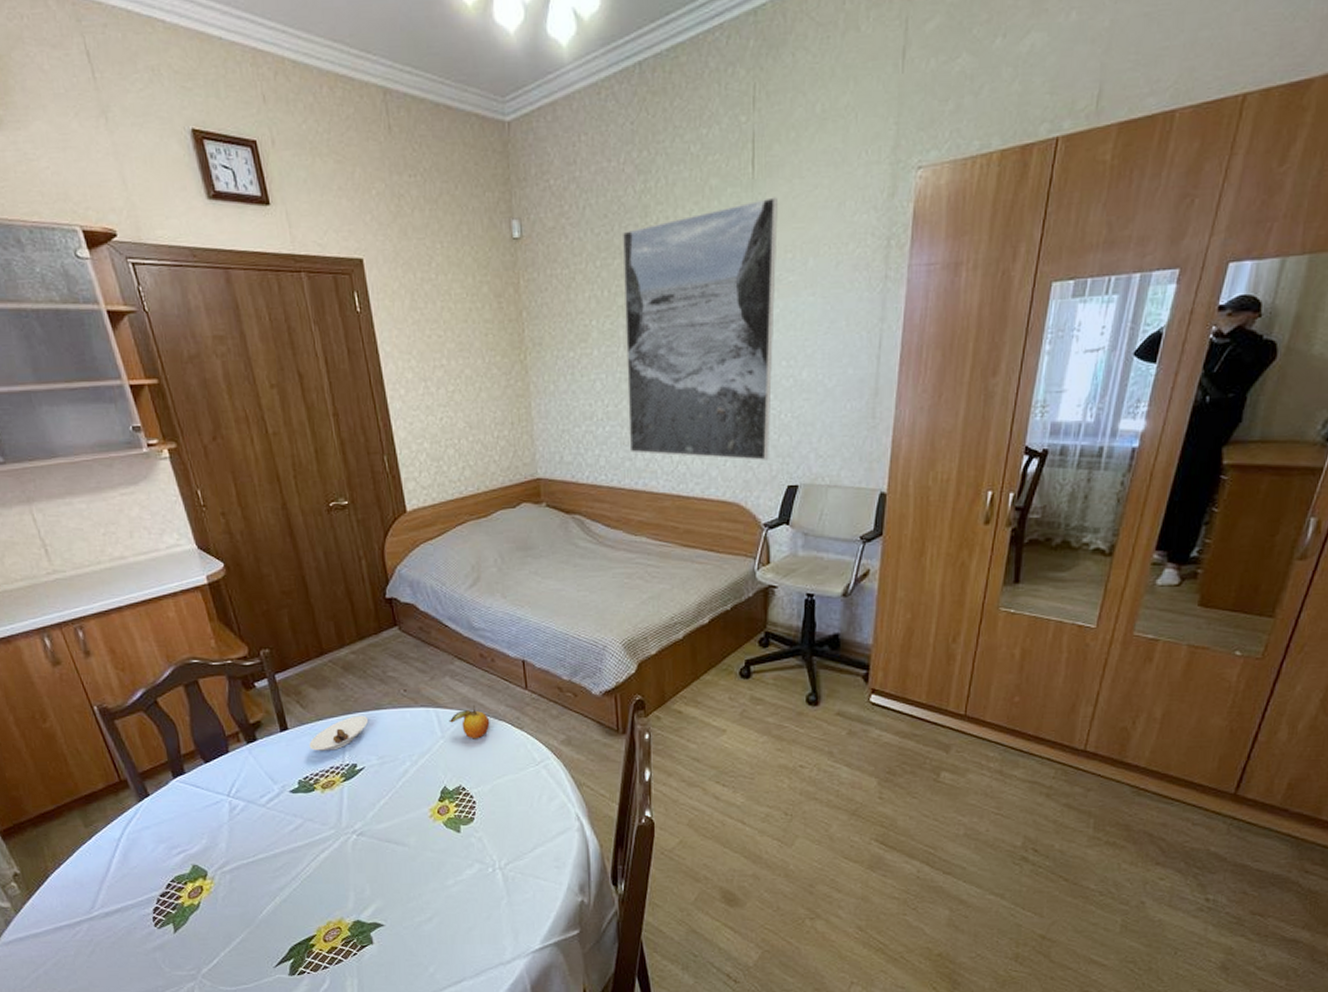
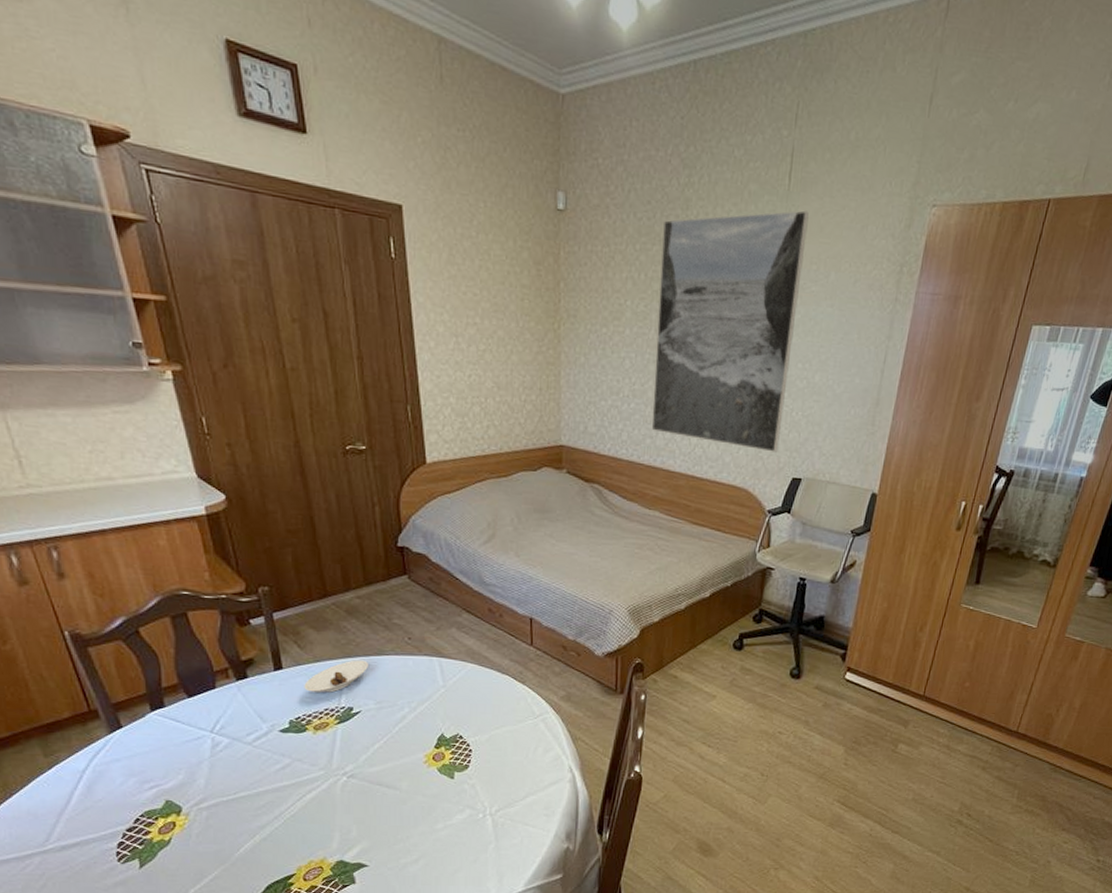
fruit: present [449,704,490,739] -> none [451,657,493,690]

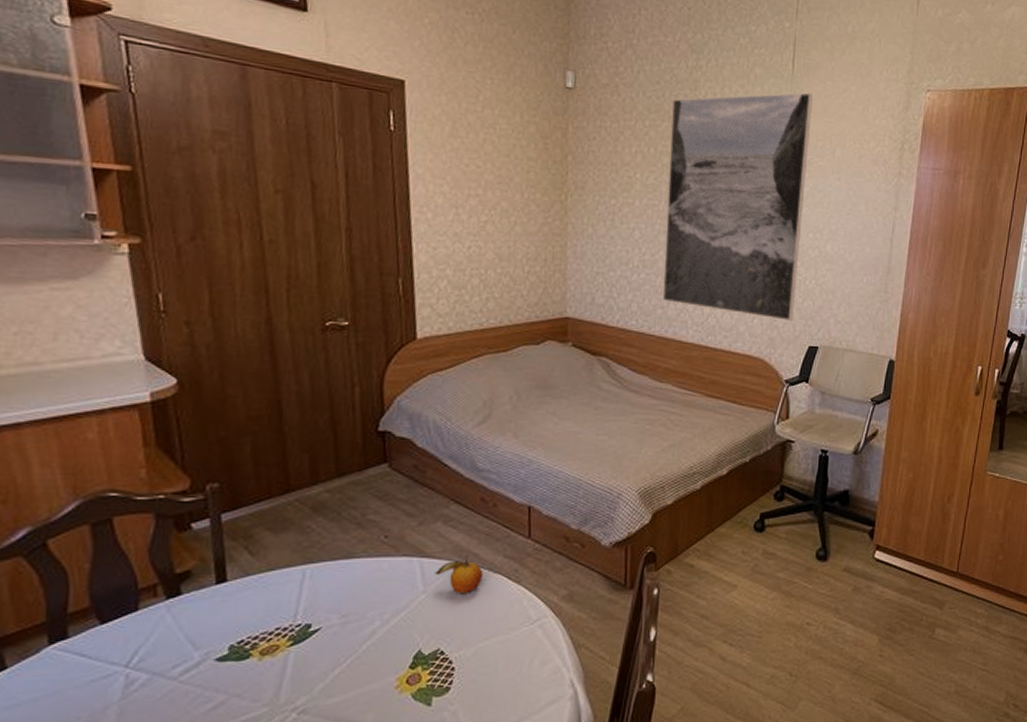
saucer: present [304,659,369,693] -> none [252,565,336,608]
fruit: none [451,657,493,690] -> present [434,554,484,594]

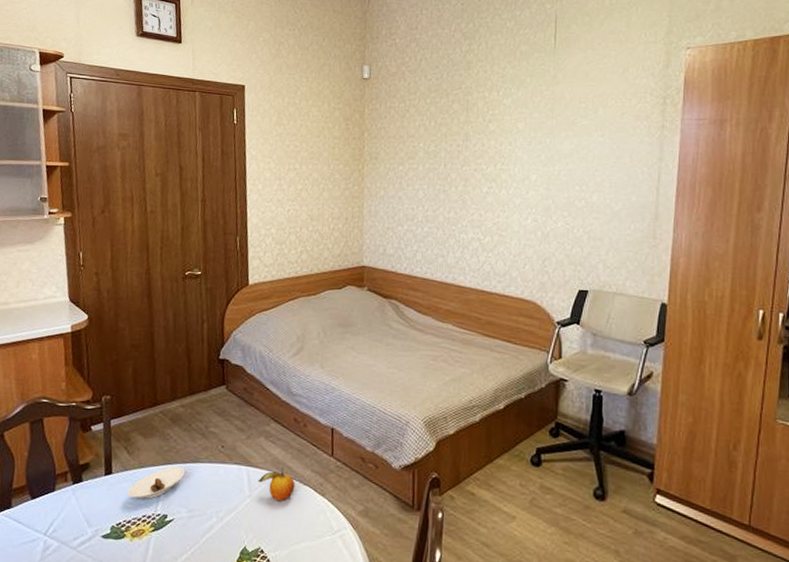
saucer: none [252,565,336,608] -> present [127,466,186,499]
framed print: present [662,92,813,321] -> none [443,62,574,267]

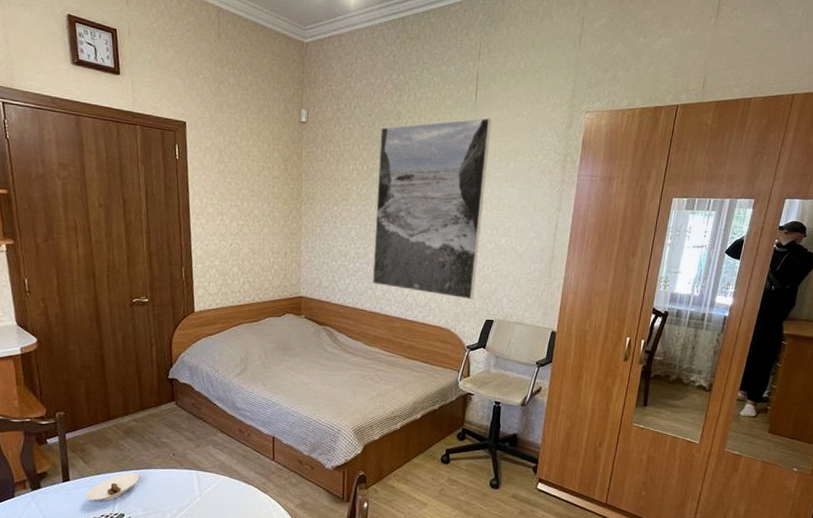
fruit: present [257,467,295,502] -> none [207,470,241,499]
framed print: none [443,62,574,267] -> present [372,118,491,300]

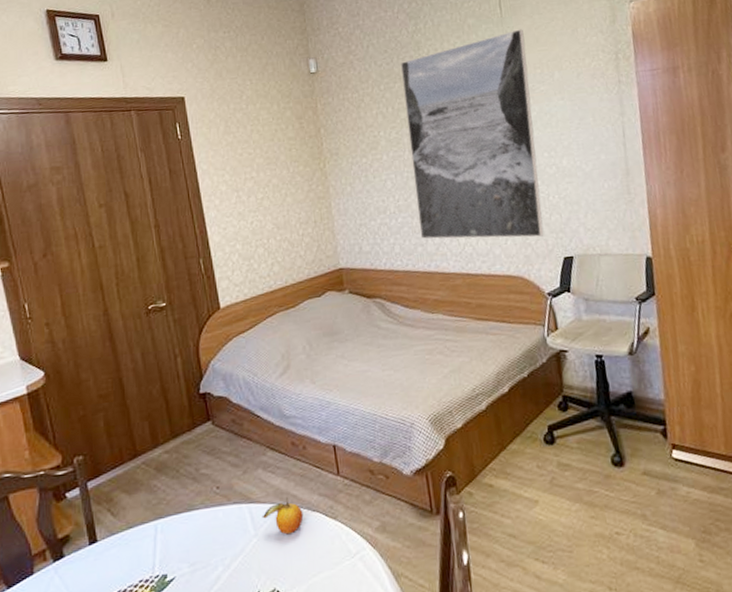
saucer: present [85,473,140,501] -> none [118,519,181,564]
fruit: none [207,470,241,499] -> present [262,496,304,535]

